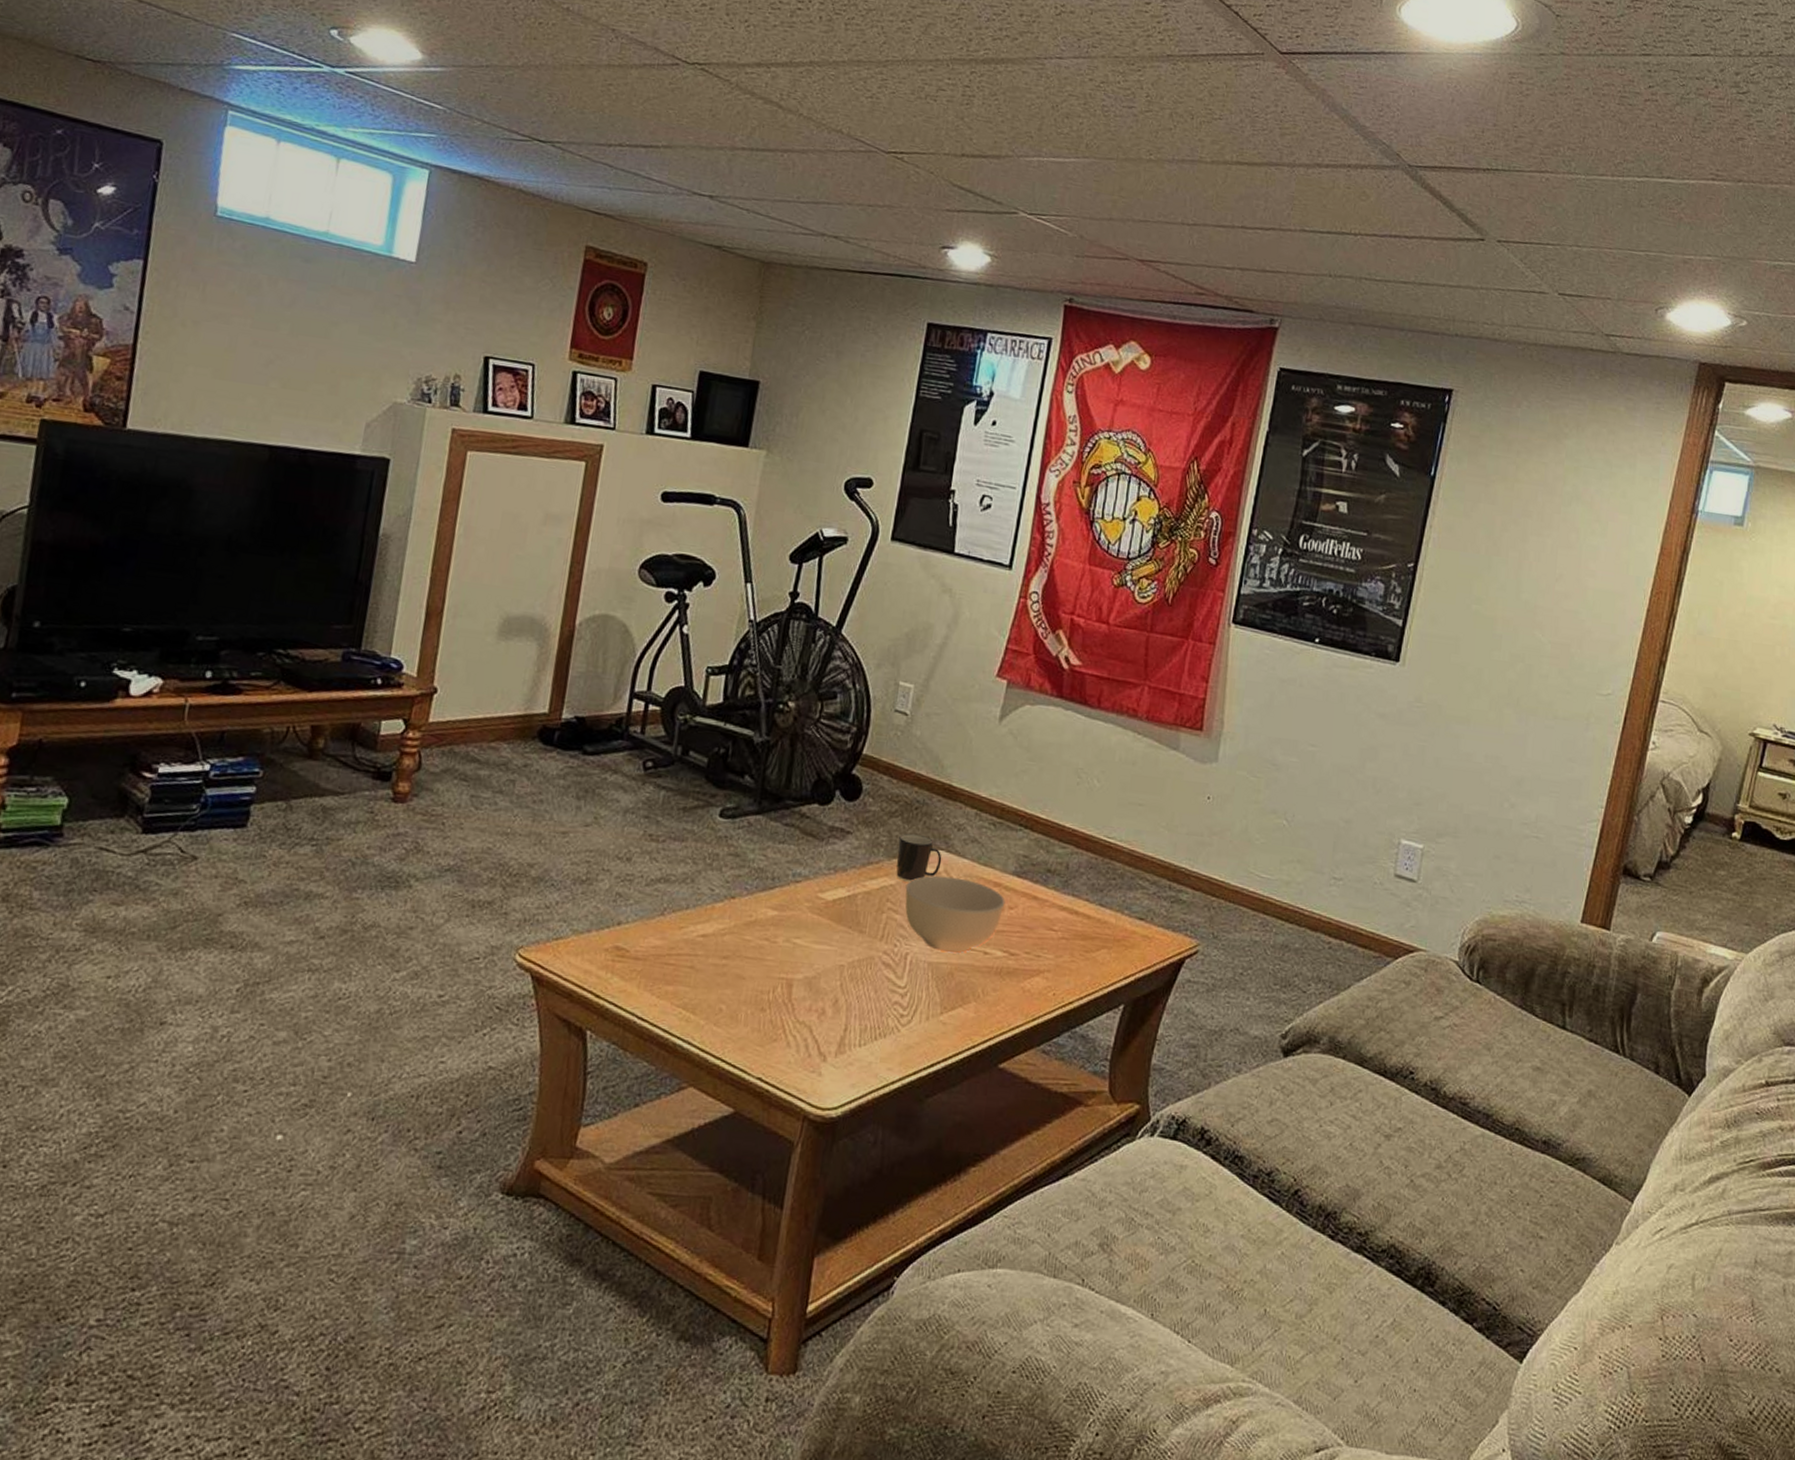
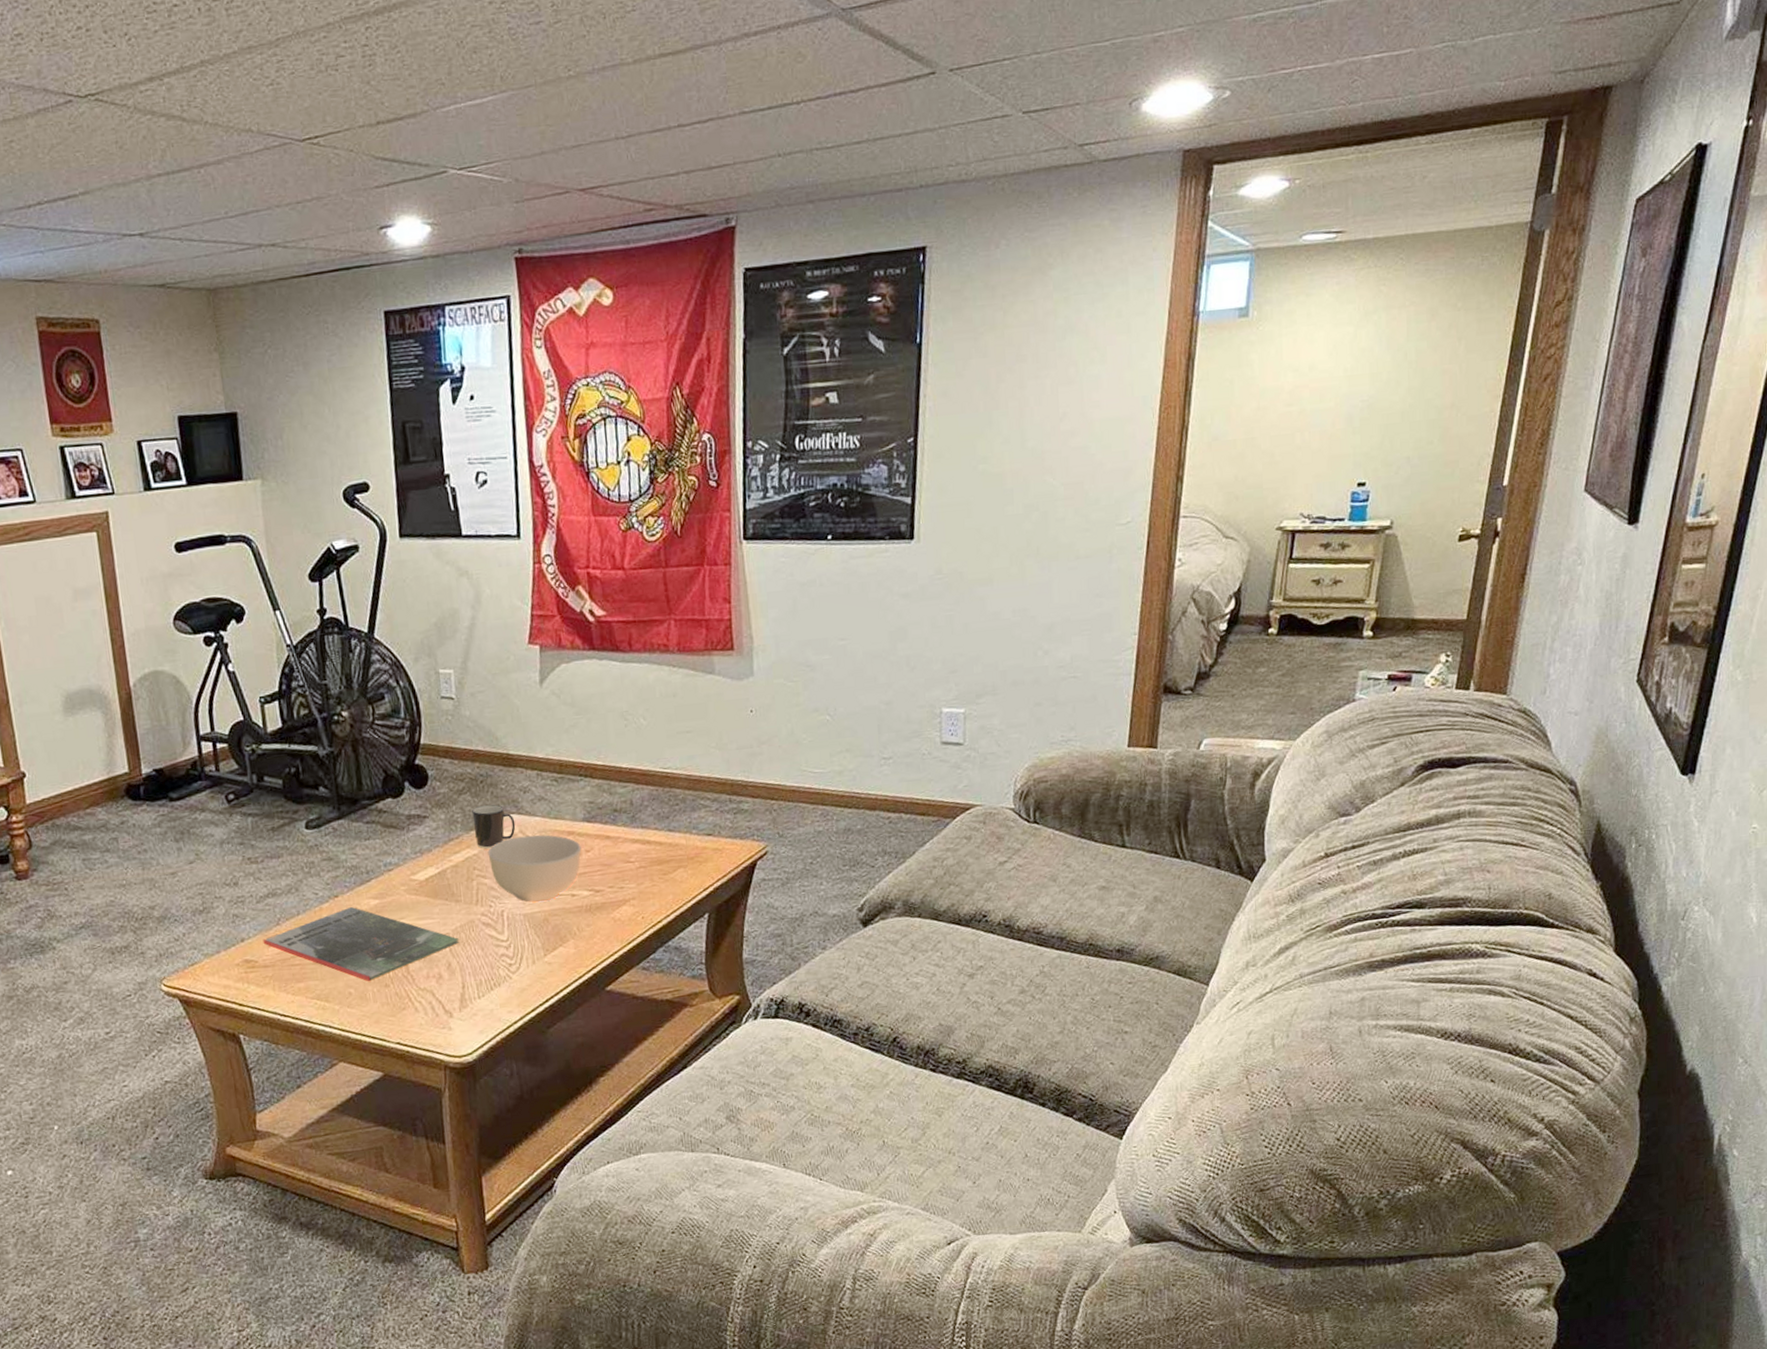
magazine: none [640,912,854,1000] -> present [263,906,460,981]

